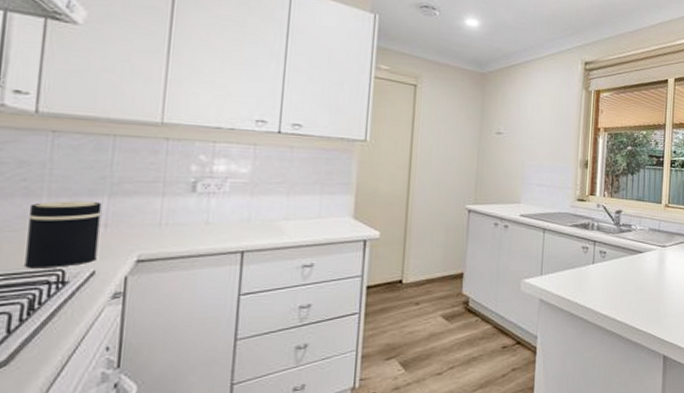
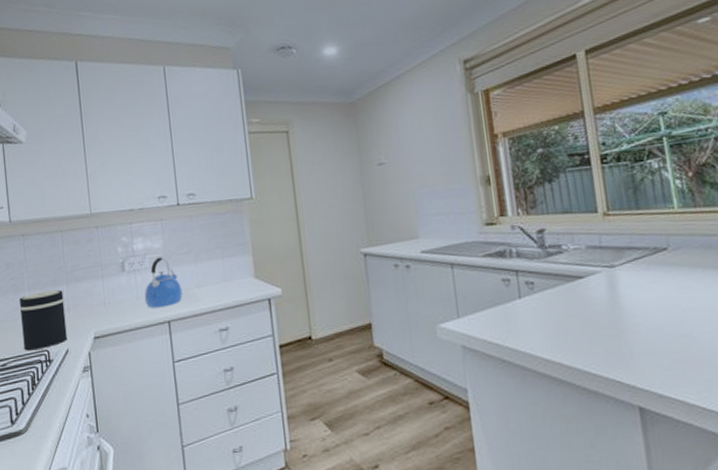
kettle: none [215,182,267,236] -> present [144,256,183,308]

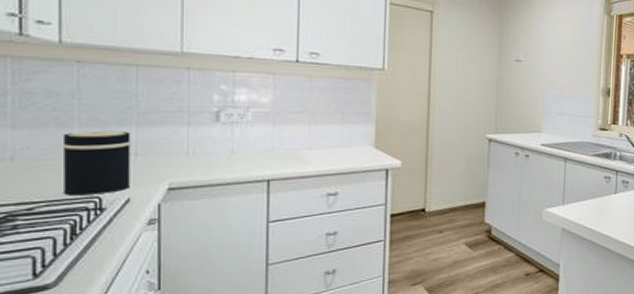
kettle: present [144,256,183,308] -> none [241,112,290,165]

